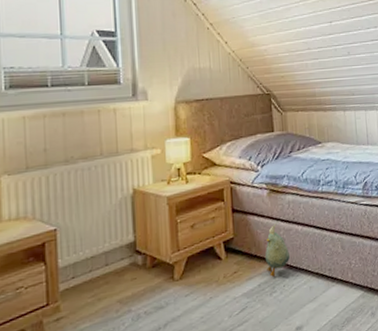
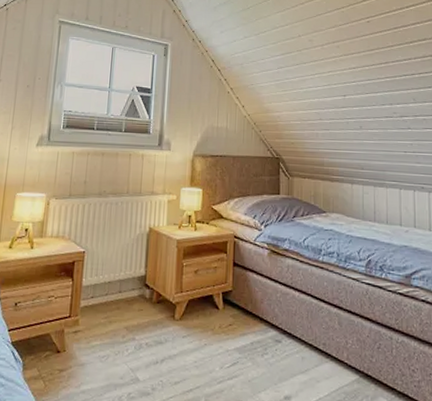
plush toy: present [265,222,290,278] -> none [260,283,284,339]

